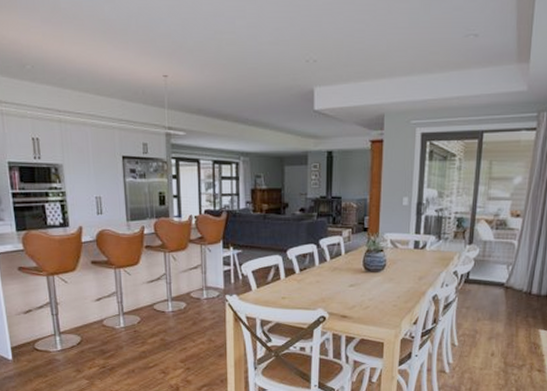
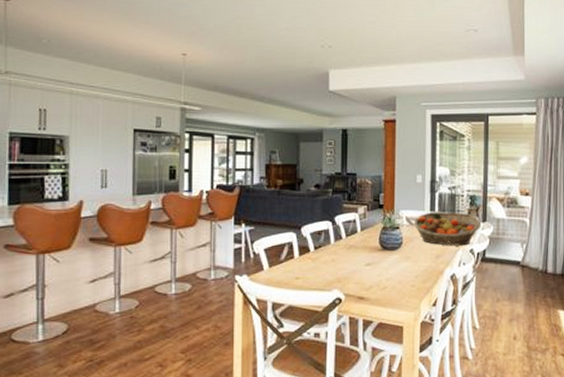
fruit basket: none [398,234,467,268] -> present [413,212,481,246]

